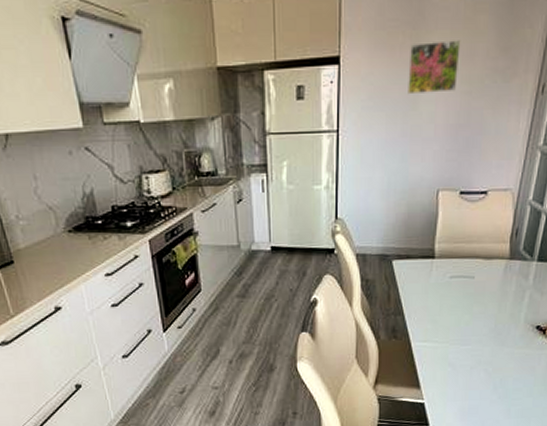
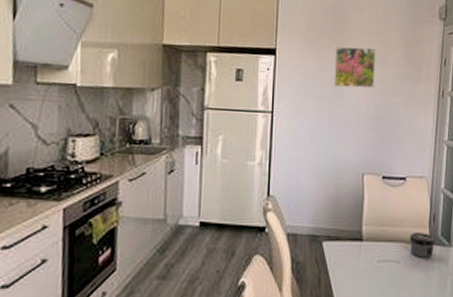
jar: none [486,248,516,273] -> present [409,233,435,258]

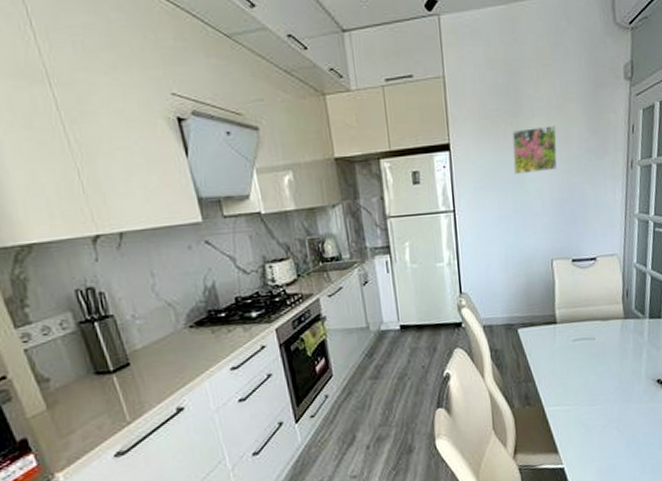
jar: present [409,233,435,258] -> none [603,308,630,333]

